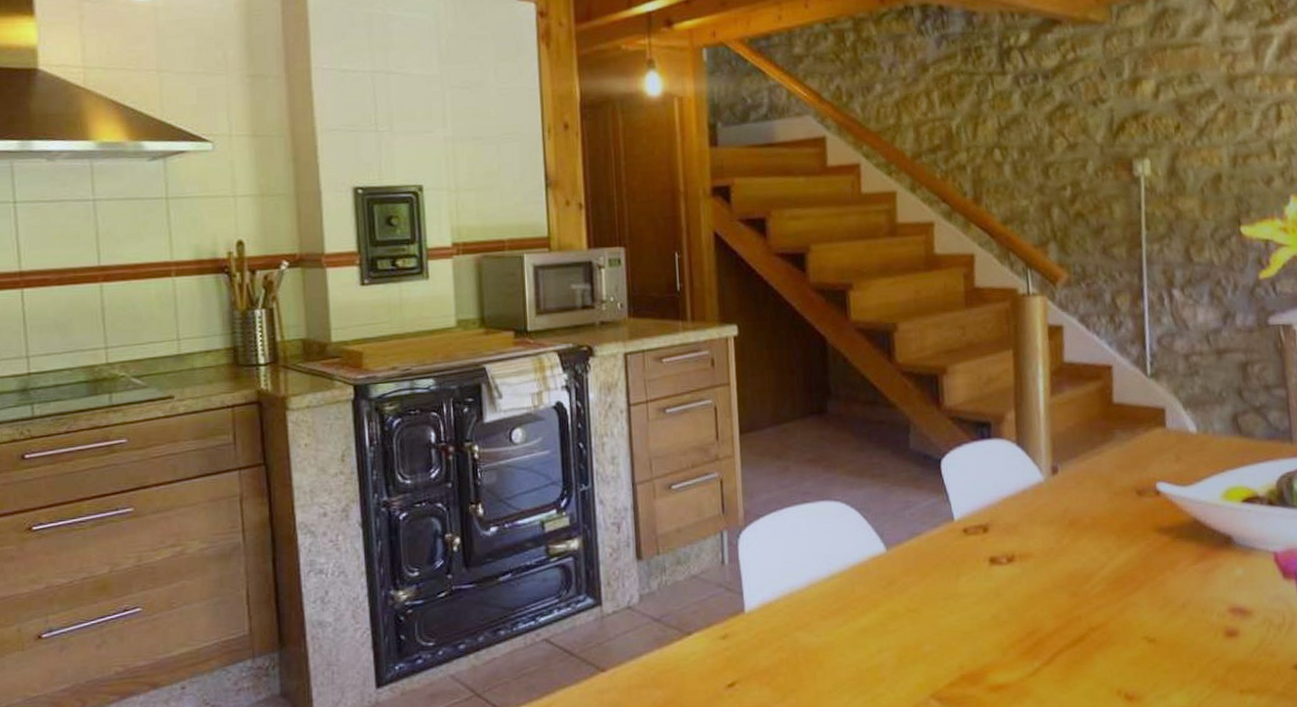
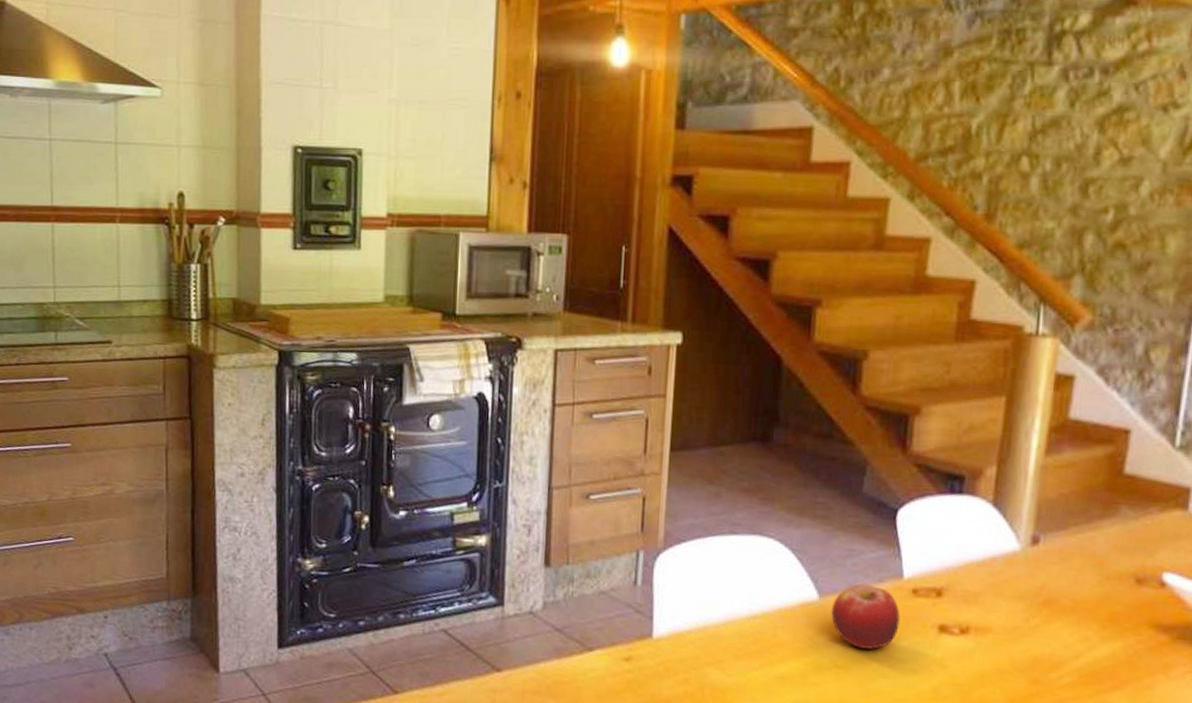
fruit: none [898,530,958,590] -> present [831,584,901,649]

